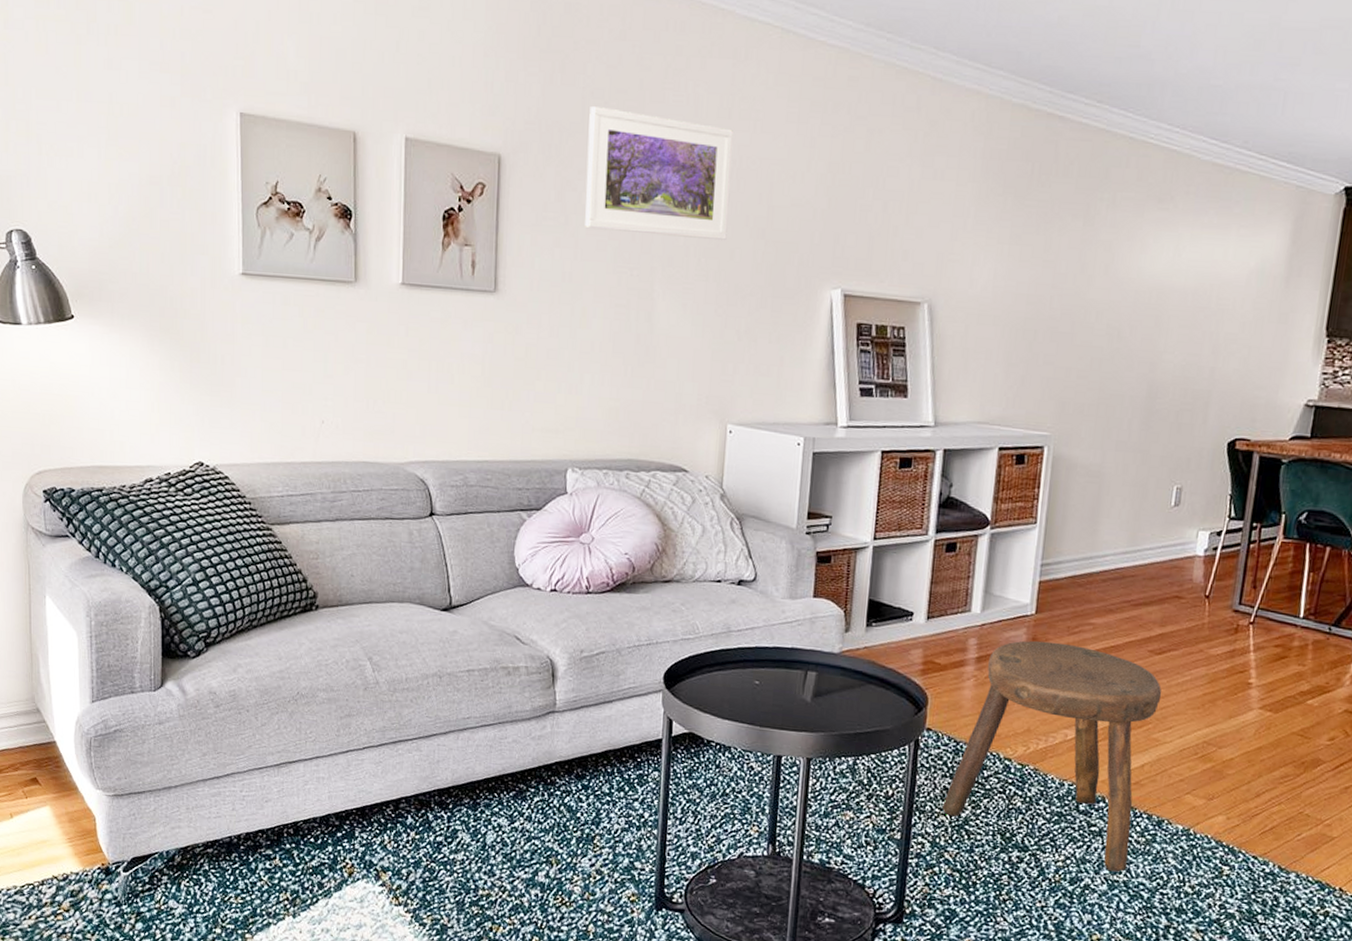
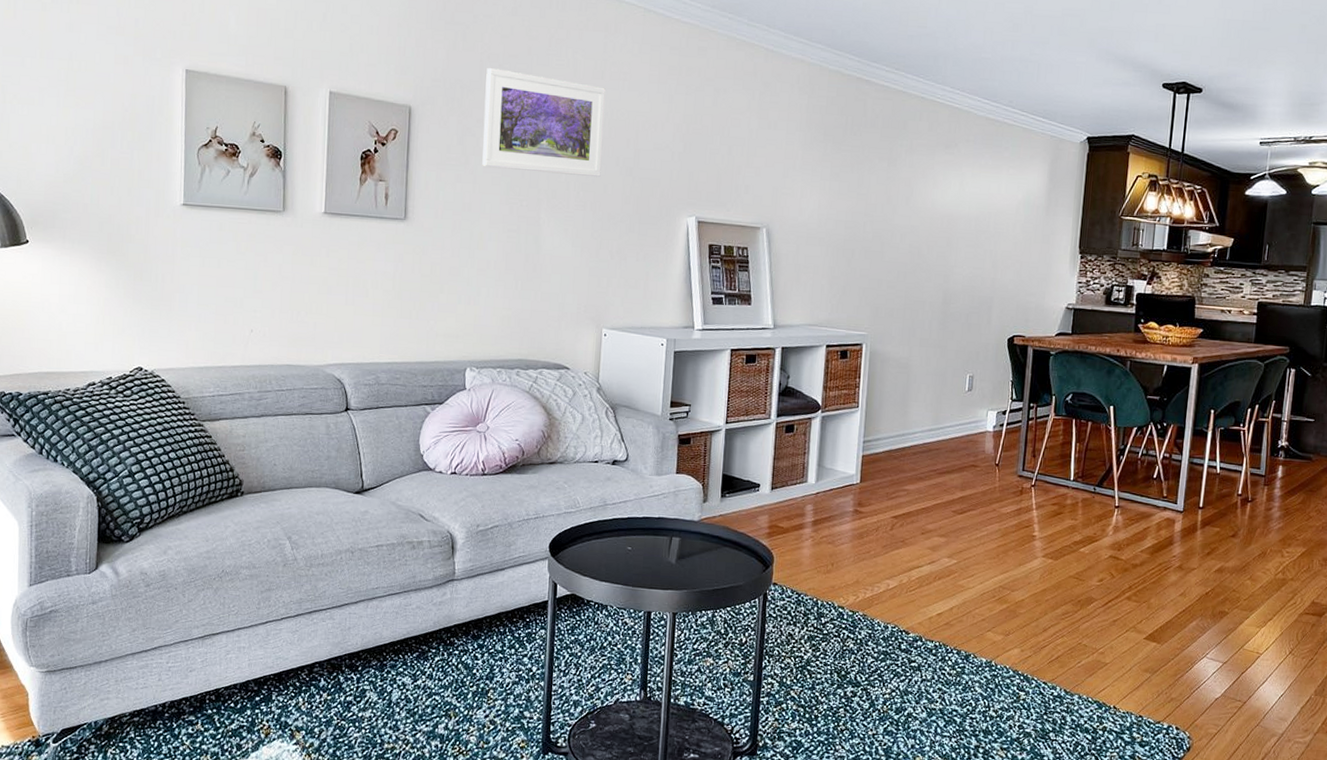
stool: present [942,640,1162,872] -> none [788,505,965,701]

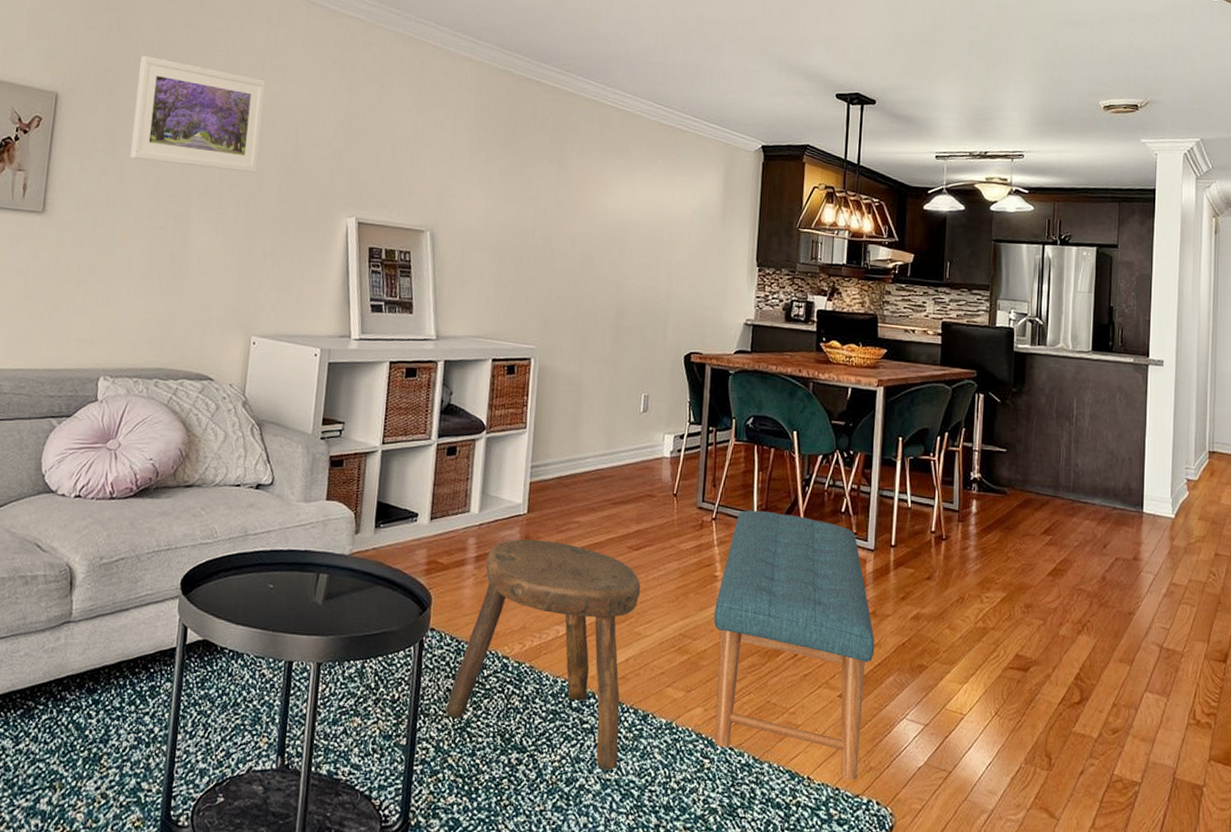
stool: none [788,505,965,701] -> present [445,539,641,771]
bench: none [1030,477,1181,710] -> present [713,510,875,781]

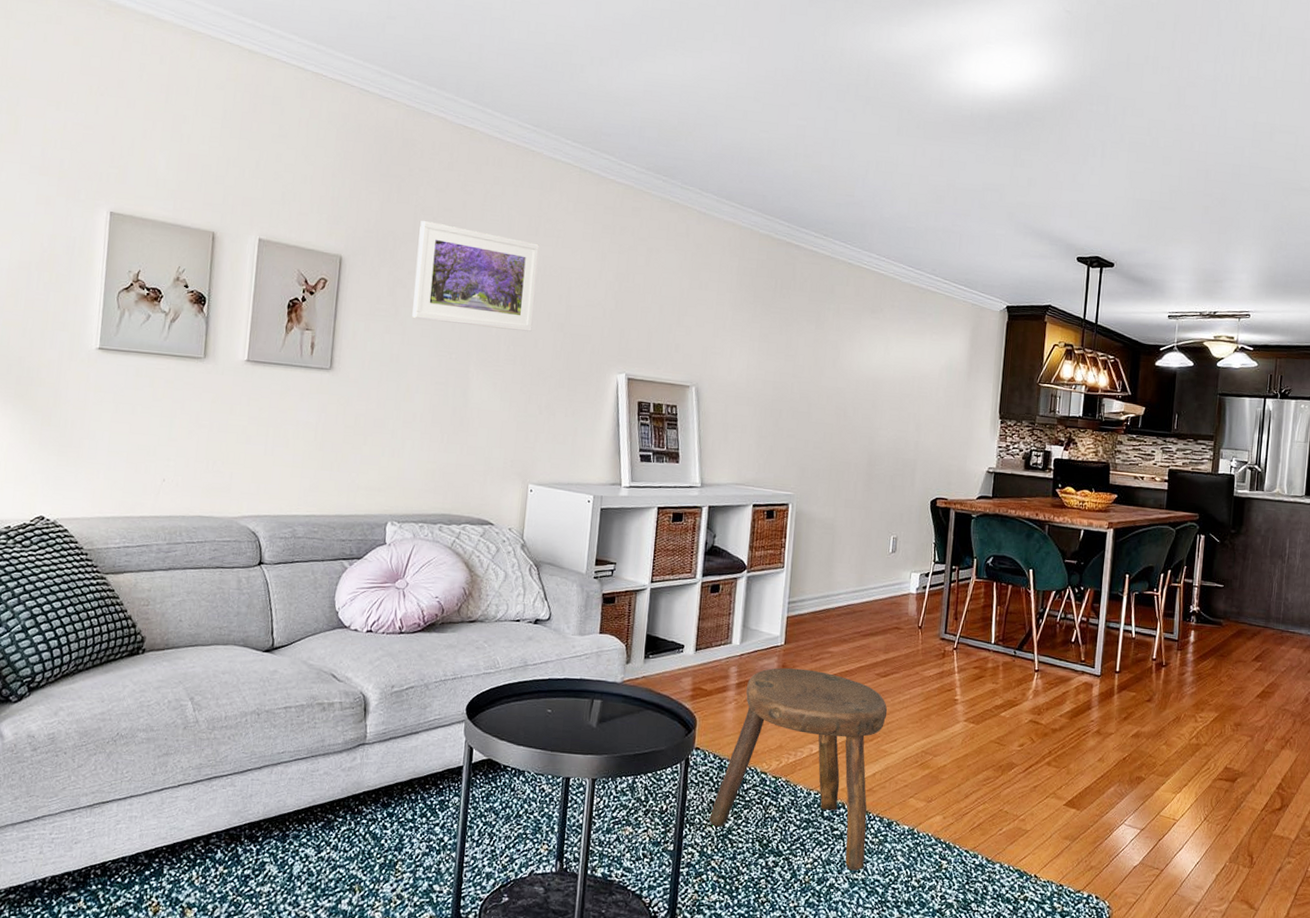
bench: present [713,510,875,781] -> none [952,641,1099,878]

